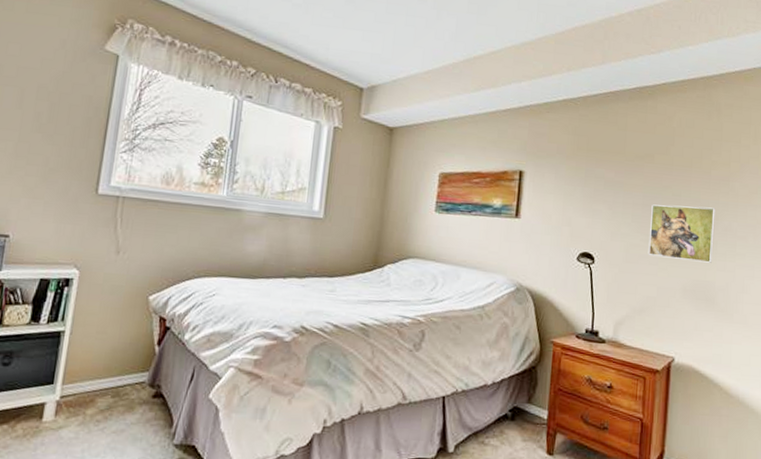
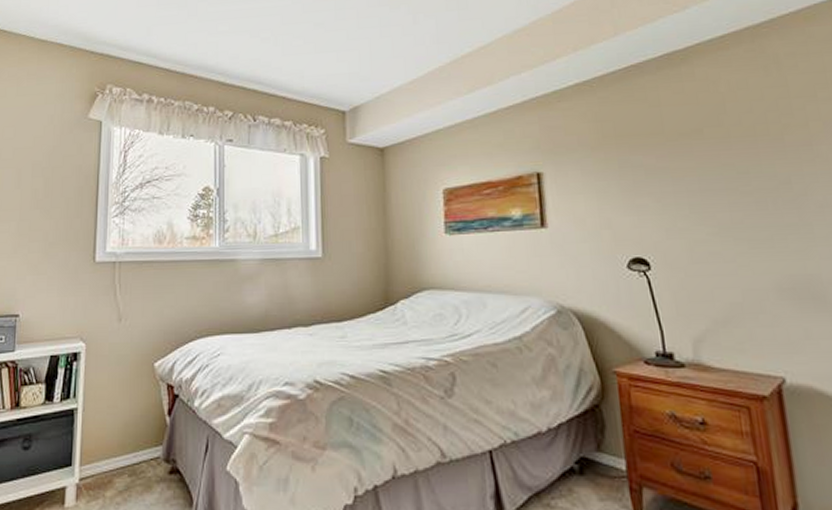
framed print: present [648,204,716,263] -> none [712,181,811,252]

